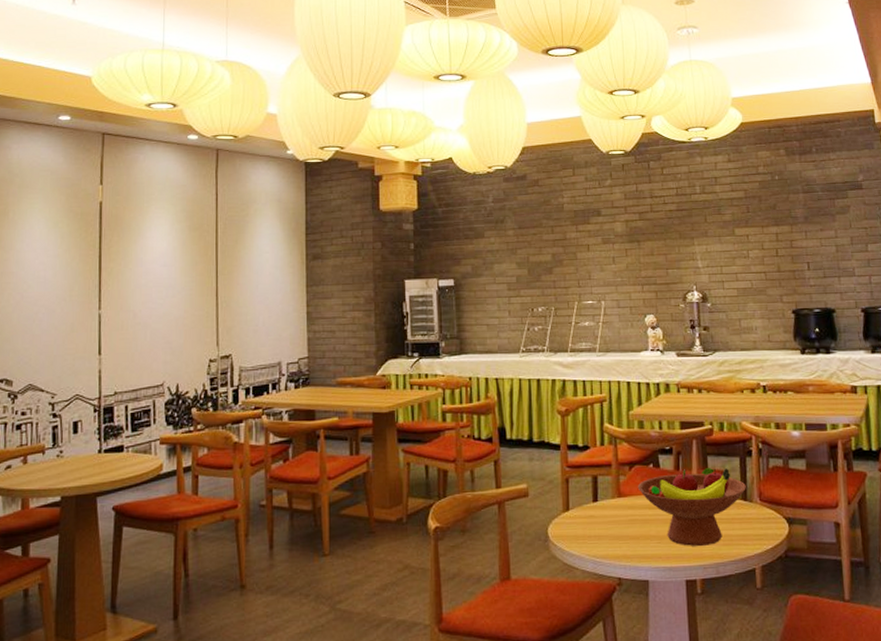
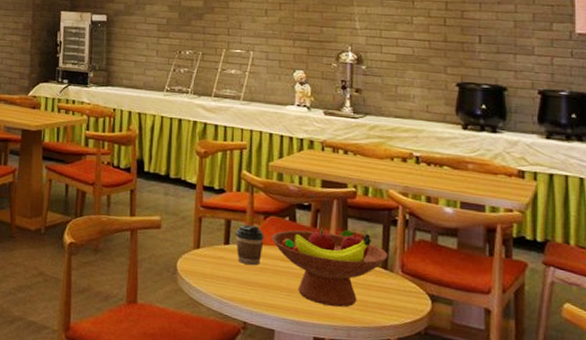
coffee cup: none [602,478,631,520] -> present [235,224,264,266]

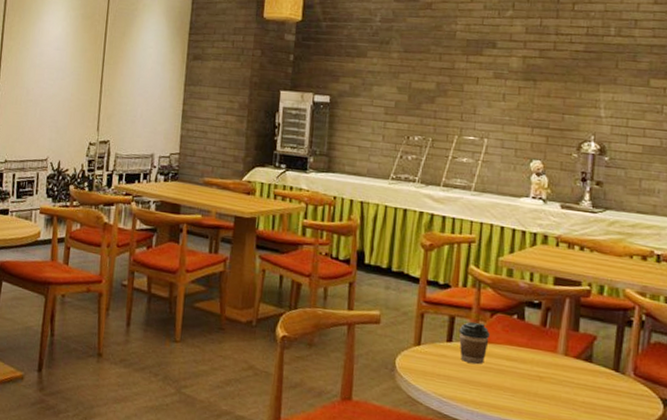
fruit bowl: present [271,227,388,308] -> none [497,327,620,410]

